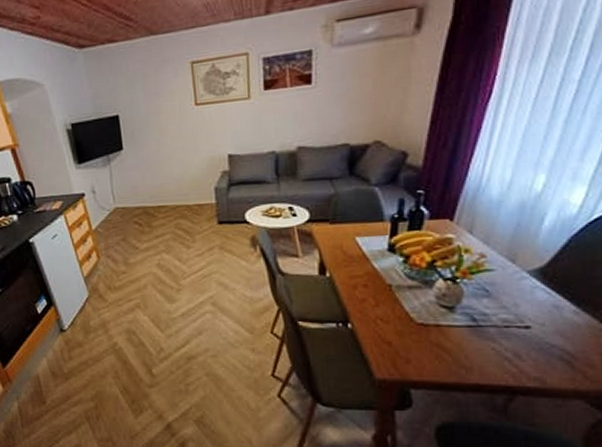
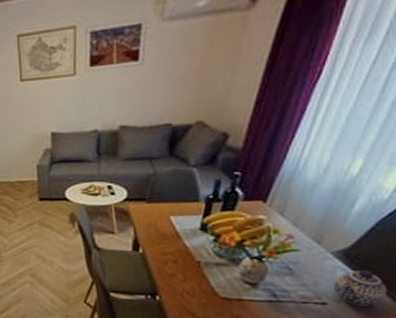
teapot: none [534,290,592,329] -> present [333,271,387,306]

